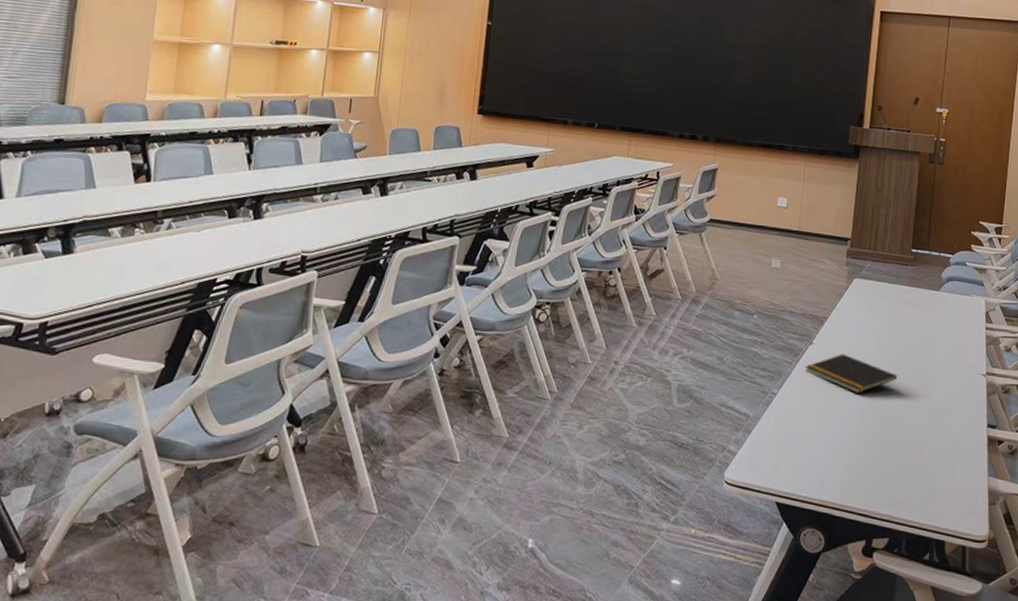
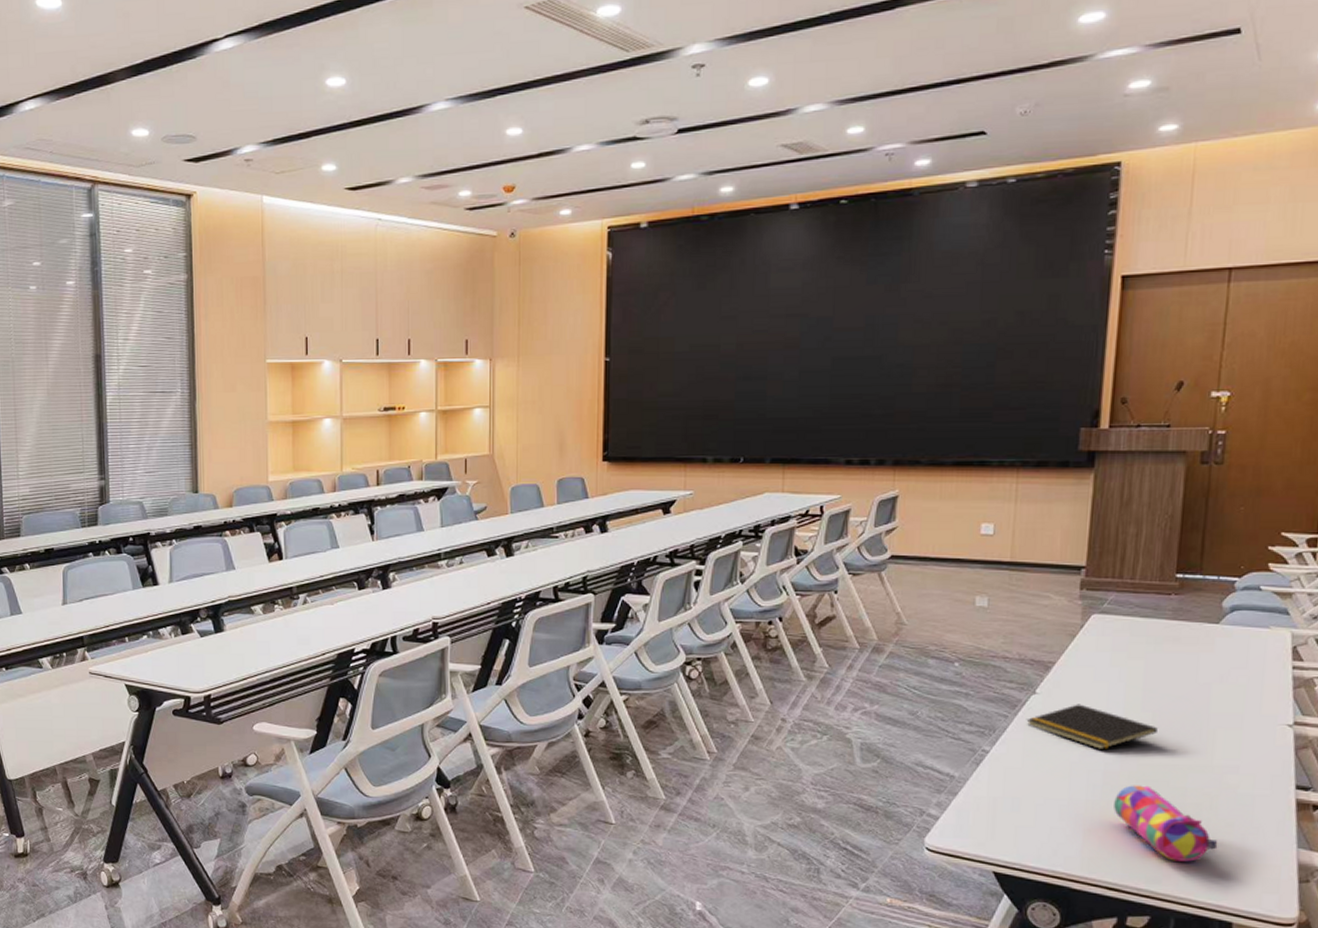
pencil case: none [865,424,936,490] -> present [1114,785,1218,862]

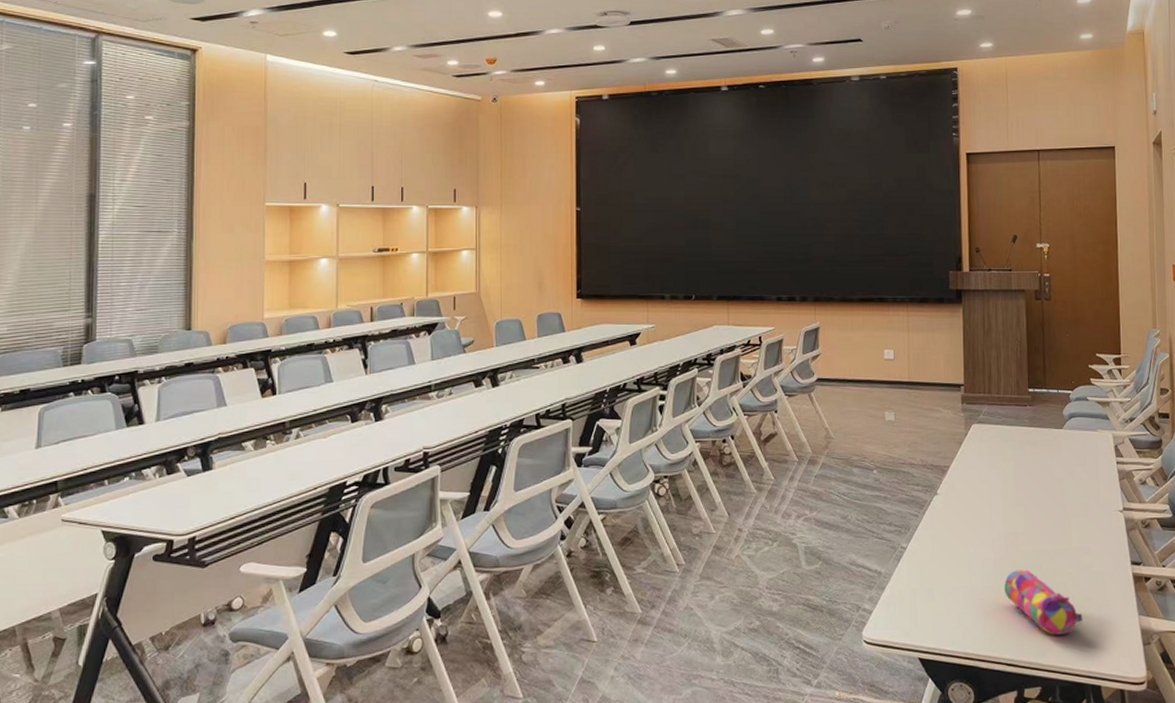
notepad: present [1026,704,1158,749] -> none [932,501,1029,540]

